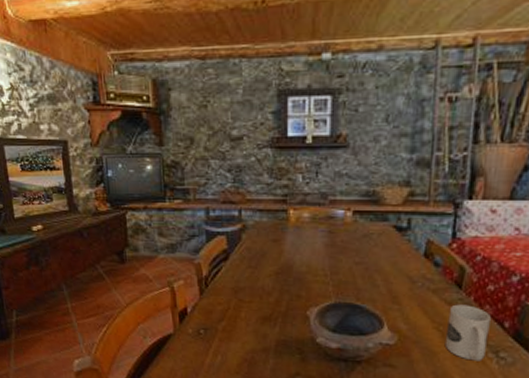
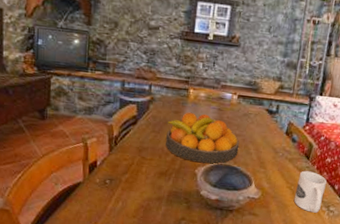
fruit bowl: none [263,239,361,303] -> present [165,112,240,164]

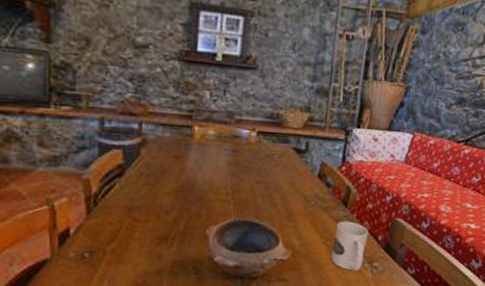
fruit bowl: present [165,112,240,164] -> none [163,156,262,221]

